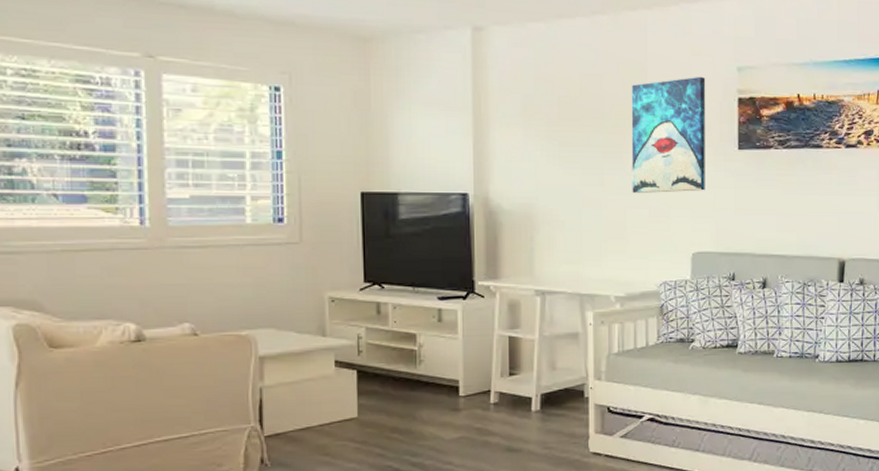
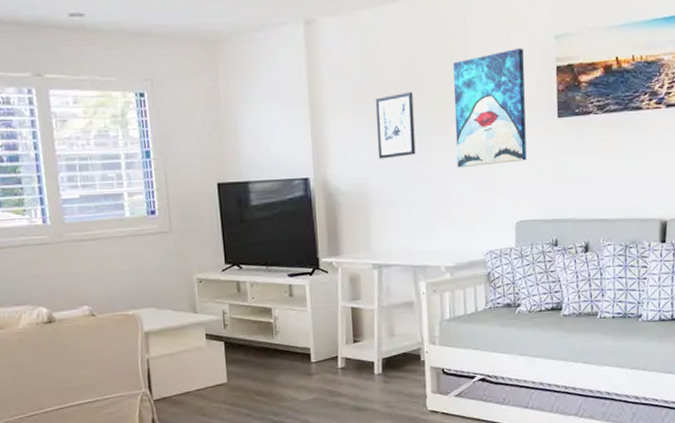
wall art: none [546,110,588,179] -> present [375,91,416,159]

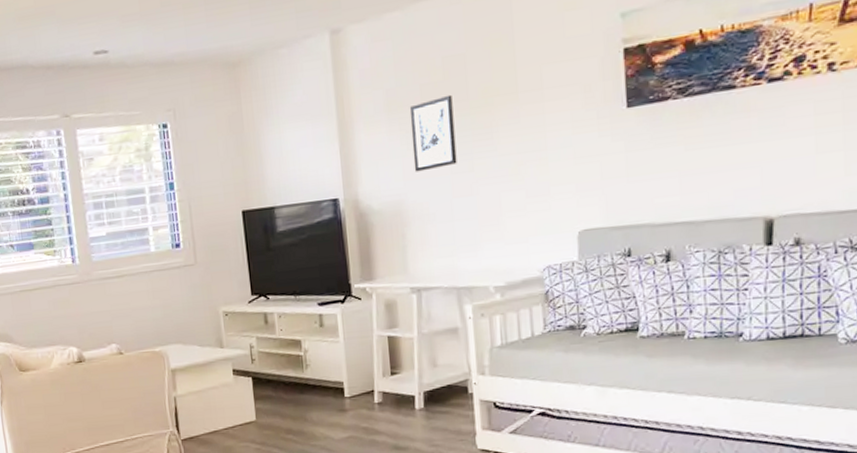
wall art: present [452,47,527,167] -> none [497,32,590,174]

